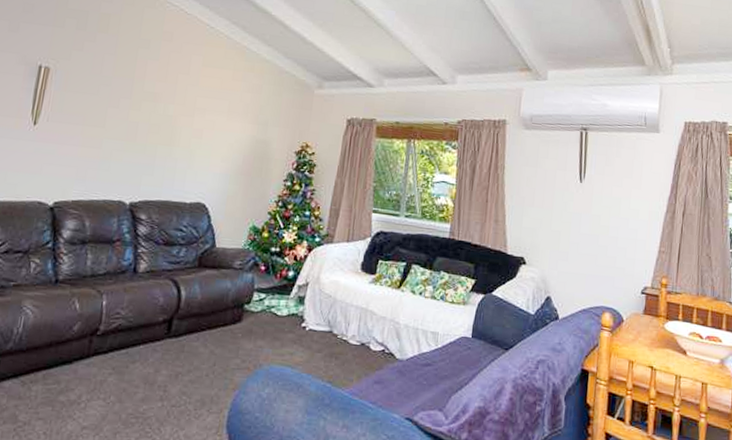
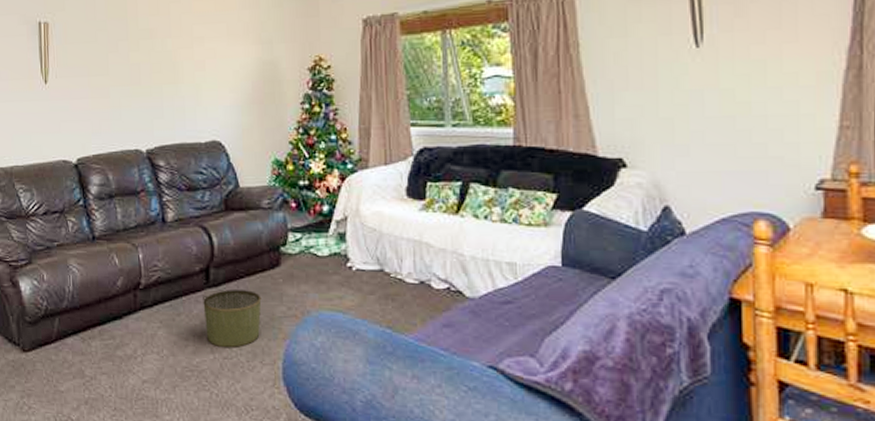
basket: none [158,341,219,397] -> present [203,290,262,348]

